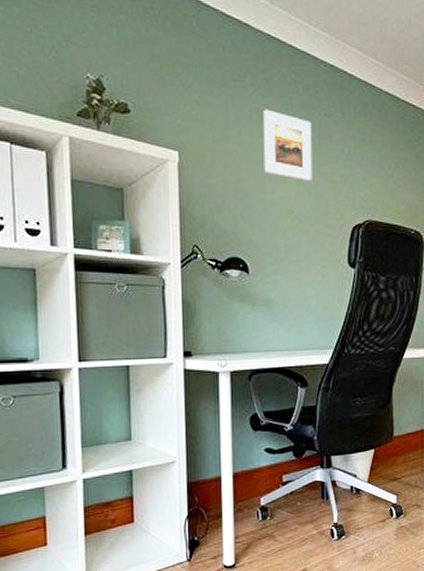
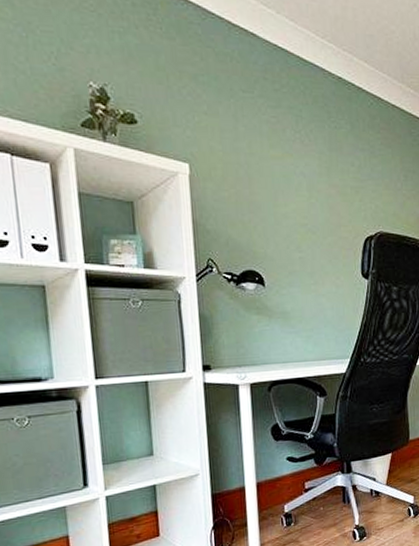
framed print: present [262,109,312,181] -> none [272,121,324,193]

